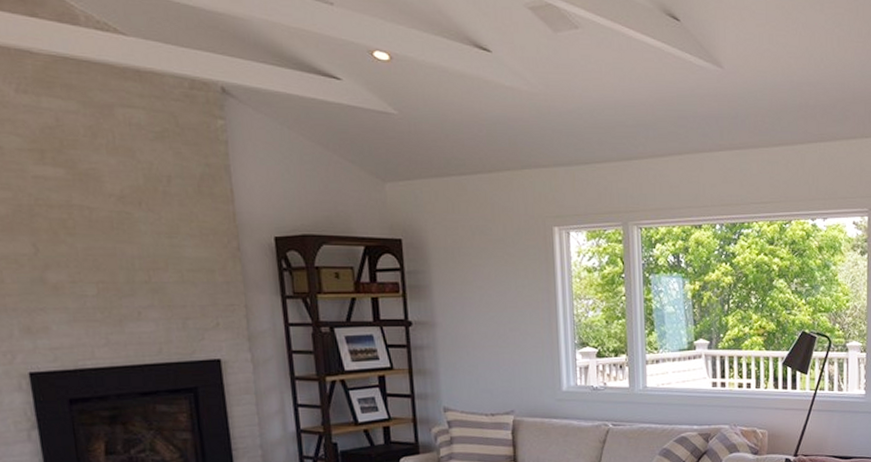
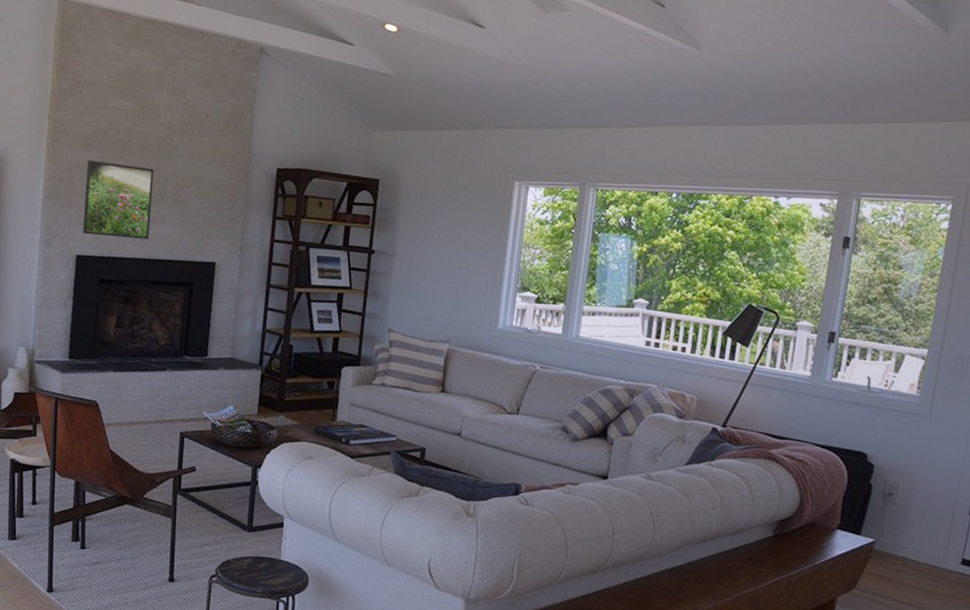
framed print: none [15,248,126,345] -> present [82,159,154,240]

